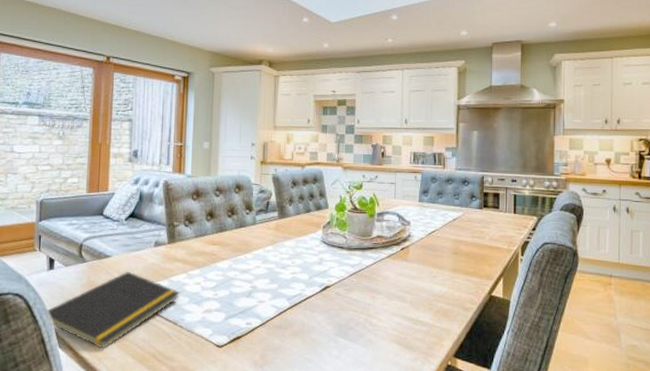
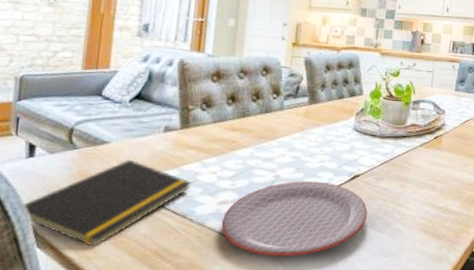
plate: none [207,291,340,364] -> present [221,181,368,257]

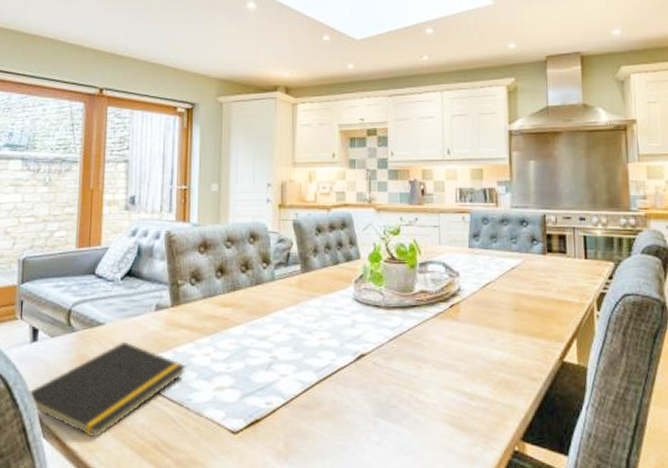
plate: present [221,181,368,257] -> none [219,362,379,453]

